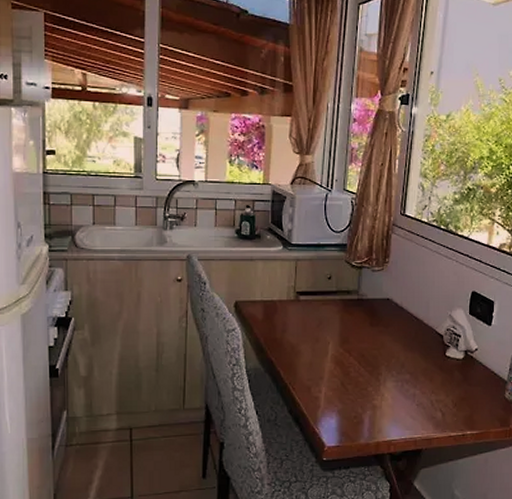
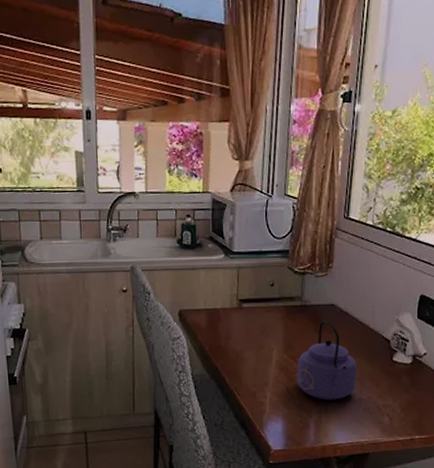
kettle: none [352,314,412,395] -> present [297,320,358,400]

